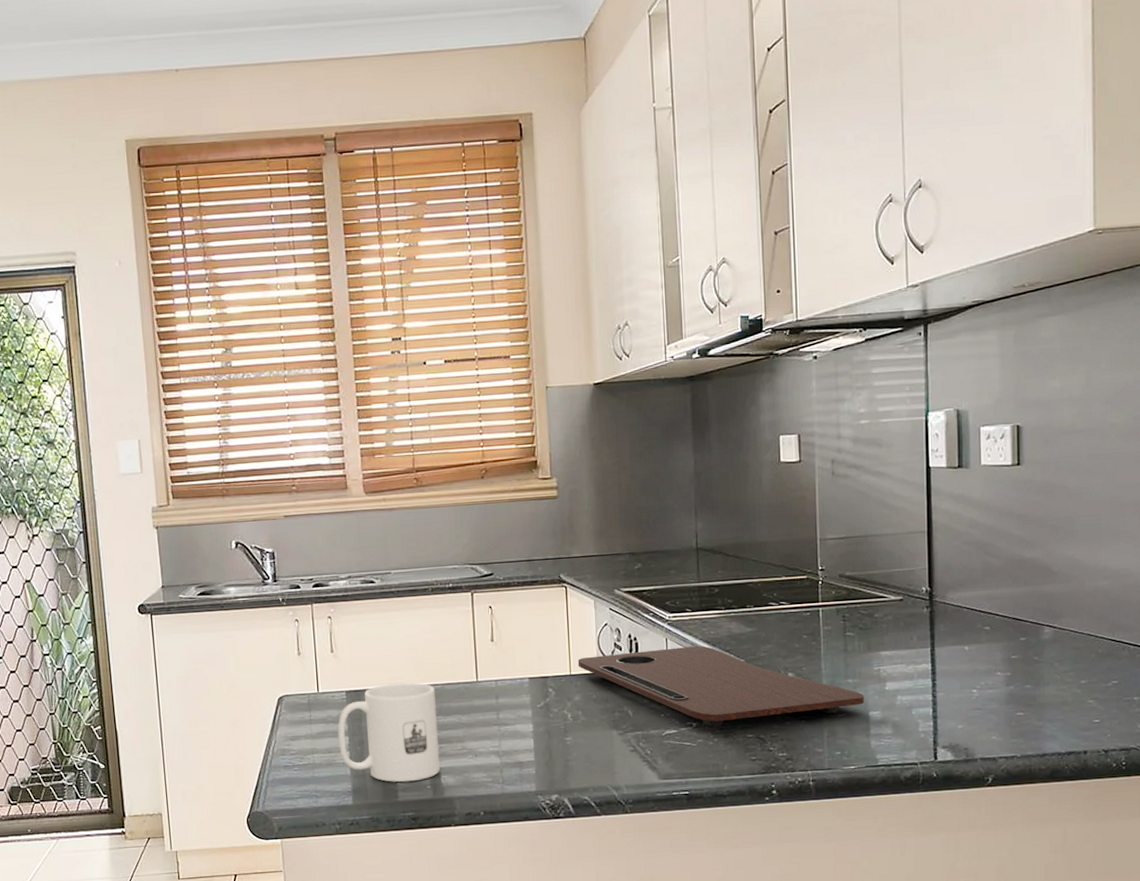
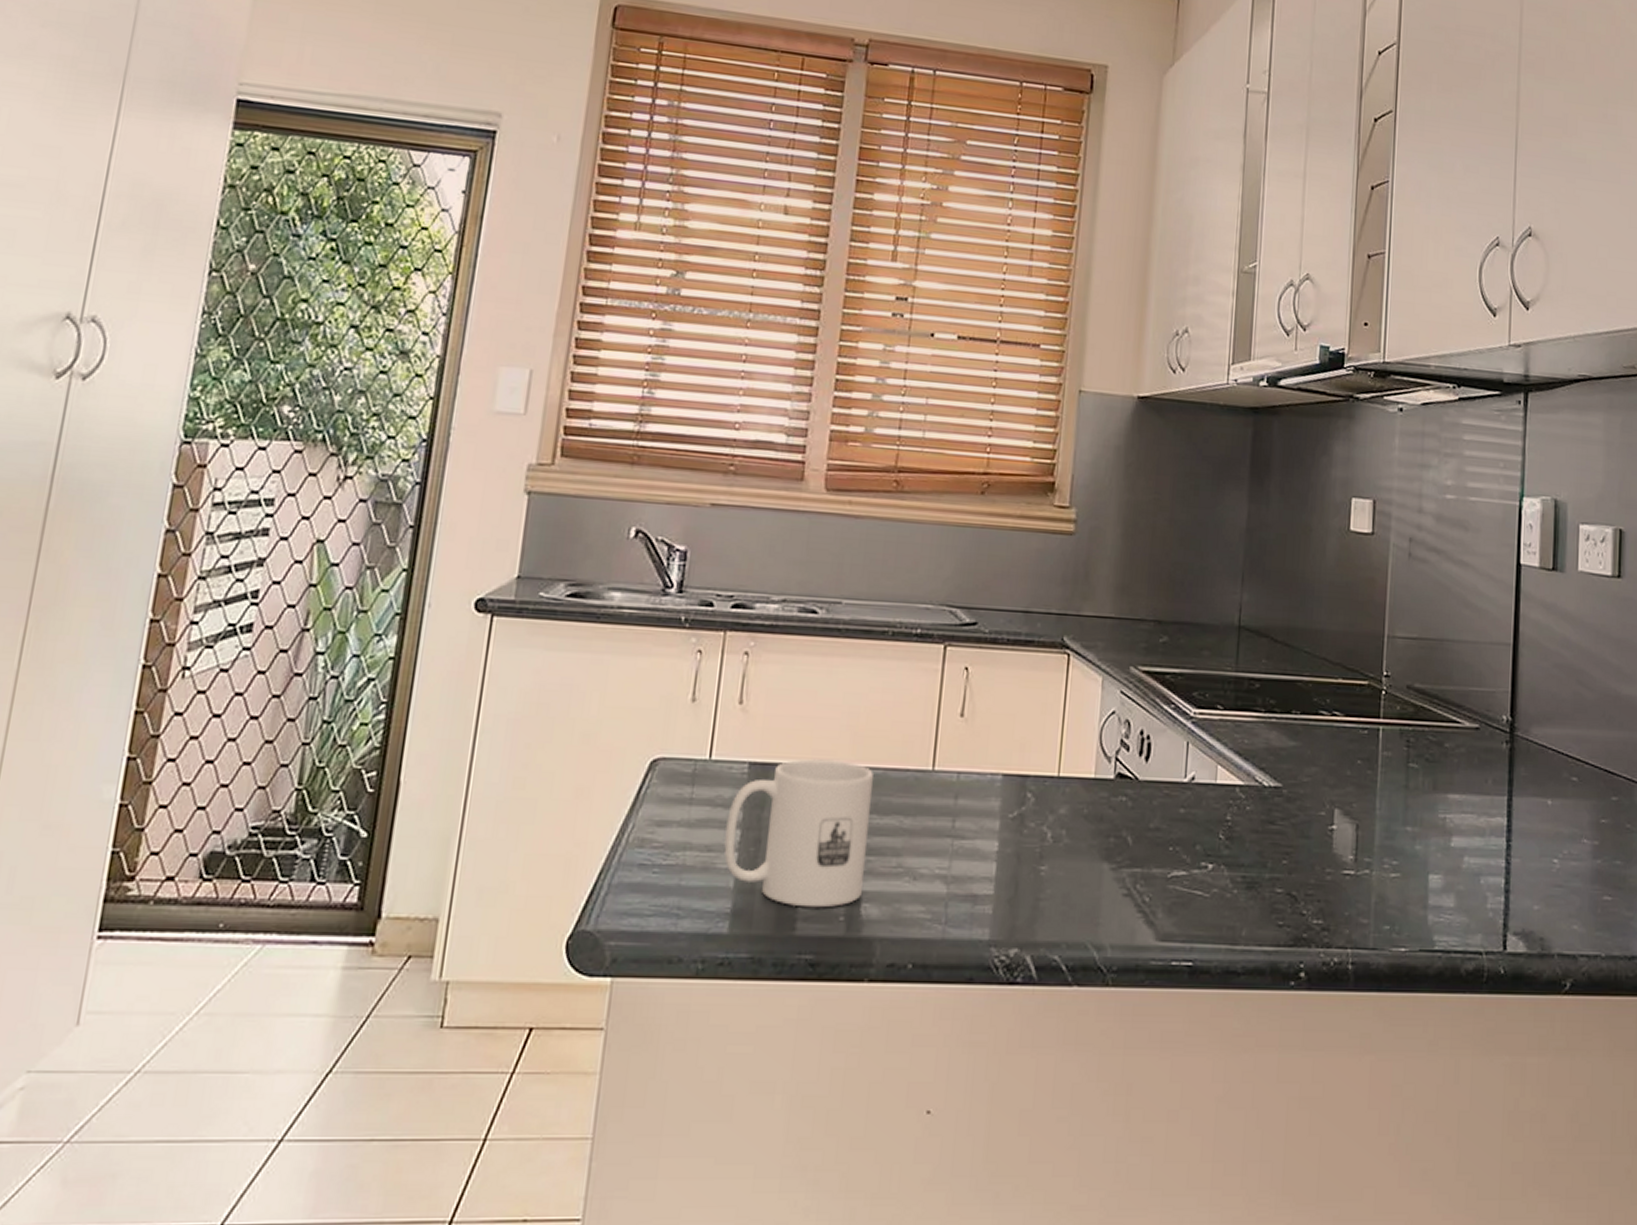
cutting board: present [577,646,864,727] -> none [1069,754,1424,873]

